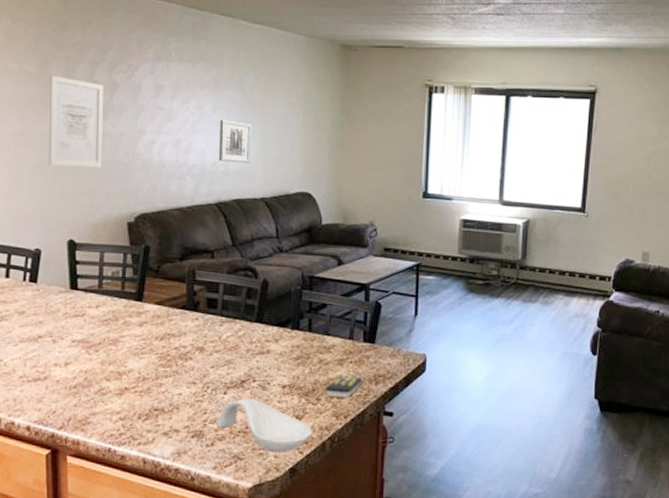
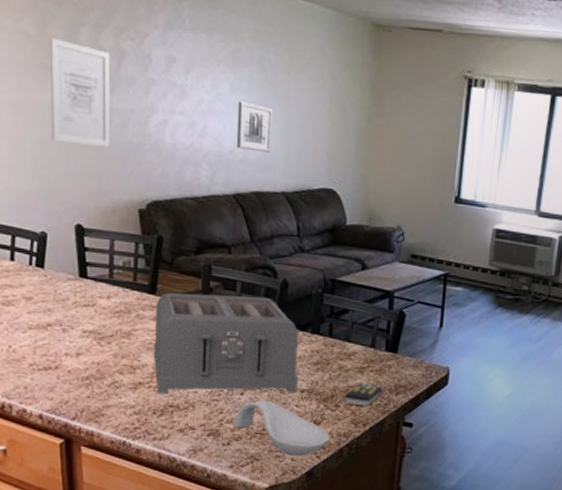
toaster: none [140,297,280,398] -> present [154,293,298,395]

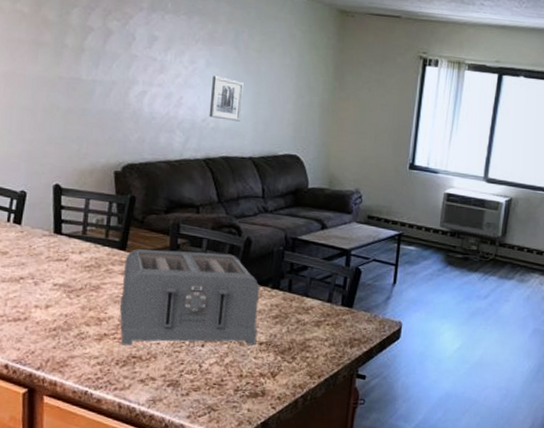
wall art: present [50,37,110,147] -> none [38,17,97,114]
spoon rest: present [233,400,330,457] -> none [192,352,286,407]
remote control: present [345,382,383,406] -> none [301,335,339,359]

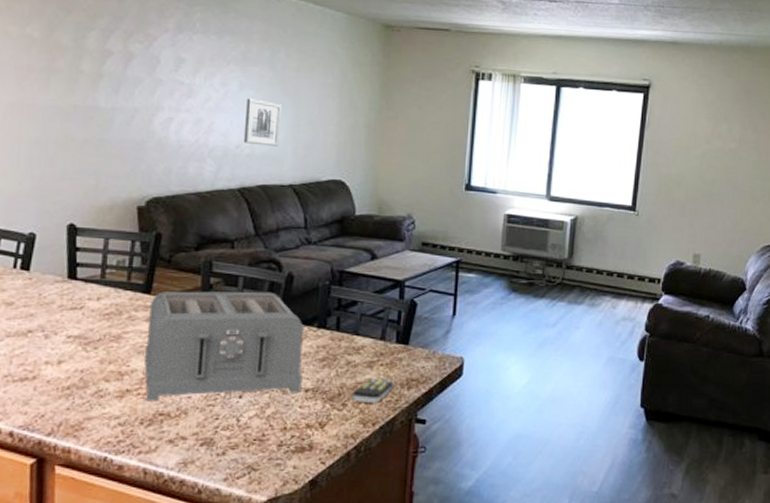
remote control: none [301,335,339,359] -> present [353,377,394,404]

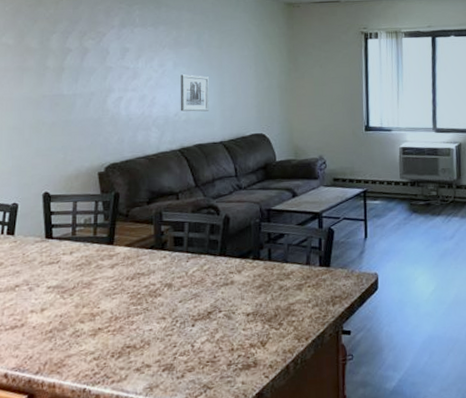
toaster: present [144,291,304,402] -> none [112,233,244,337]
remote control: present [353,377,394,404] -> none [287,298,321,321]

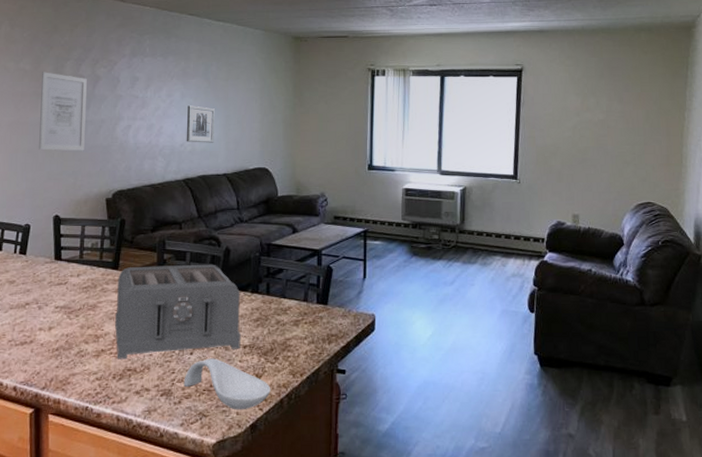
wall art: none [25,46,74,126] -> present [39,72,87,151]
toaster: none [112,233,244,337] -> present [115,264,241,360]
spoon rest: none [186,328,276,380] -> present [183,358,271,410]

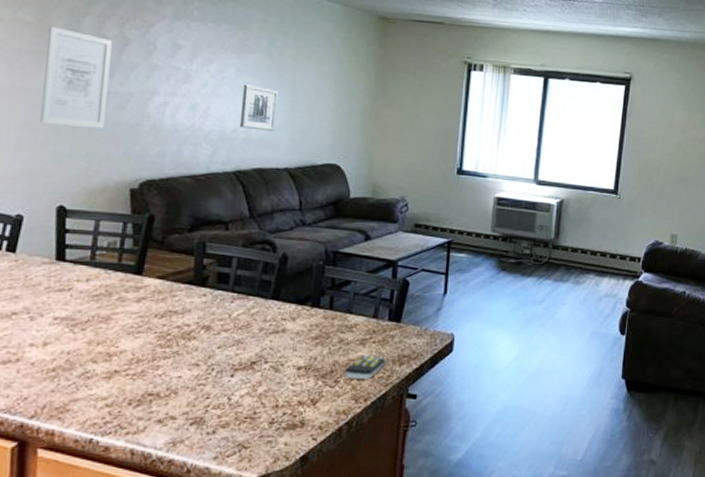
toaster: present [115,264,241,360] -> none [134,272,297,382]
spoon rest: present [183,358,271,410] -> none [220,381,328,441]
remote control: none [283,334,317,357] -> present [345,354,386,380]

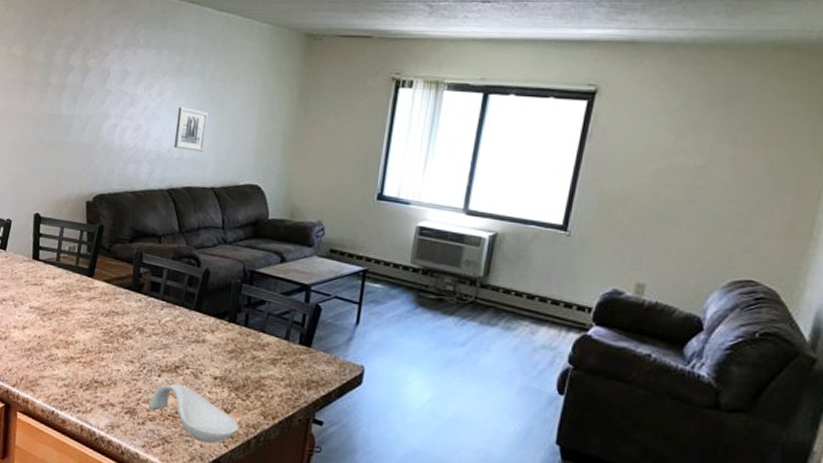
wall art: present [40,26,112,128] -> none [24,59,77,147]
spoon rest: none [220,381,328,441] -> present [148,383,239,444]
remote control: present [345,354,386,380] -> none [256,374,295,399]

